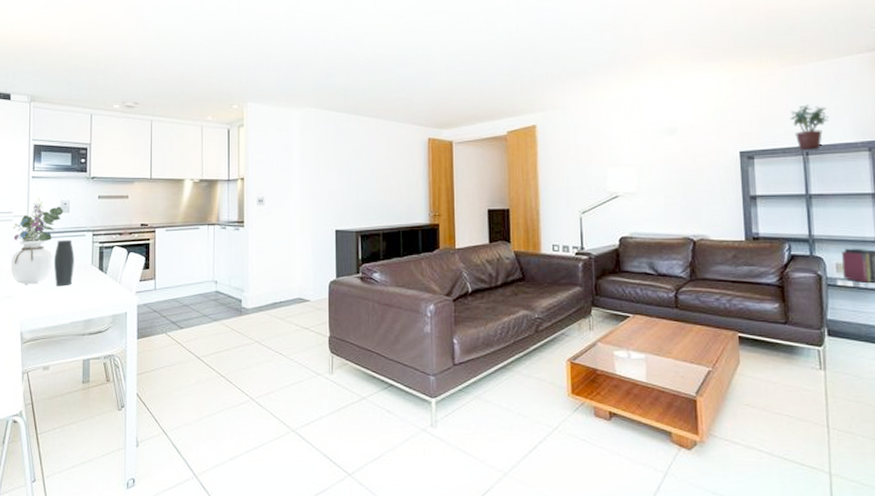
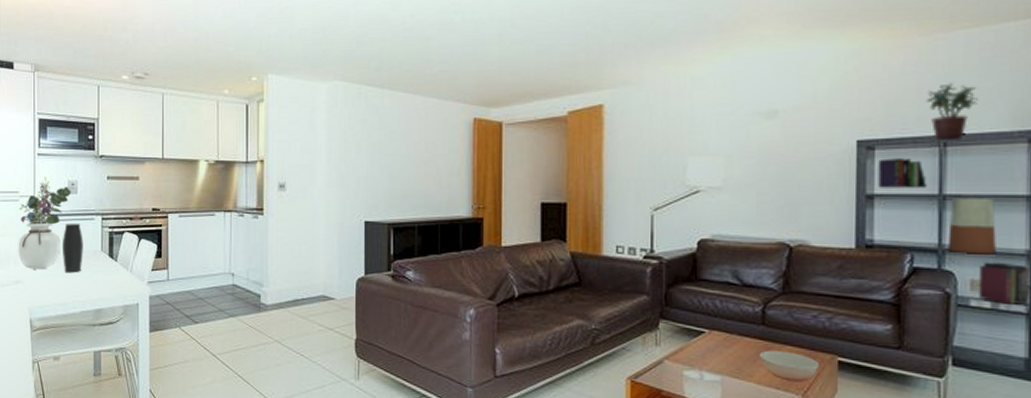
bowl: none [674,330,725,356] -> present [759,350,820,382]
books: none [758,165,796,190] -> present [878,158,926,188]
vase: none [815,196,853,243] -> present [948,197,996,255]

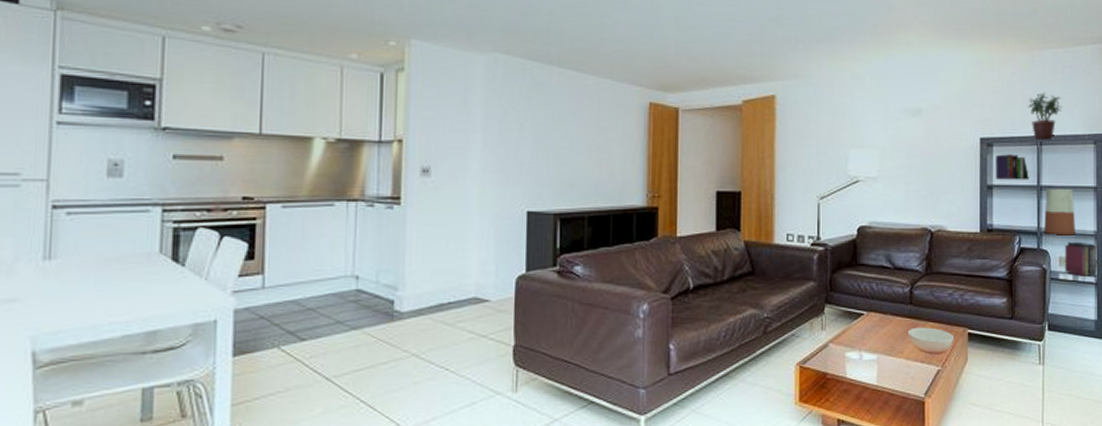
bouquet: present [18,176,71,269] -> none [14,152,113,281]
vase: present [62,223,83,273] -> none [93,216,131,285]

